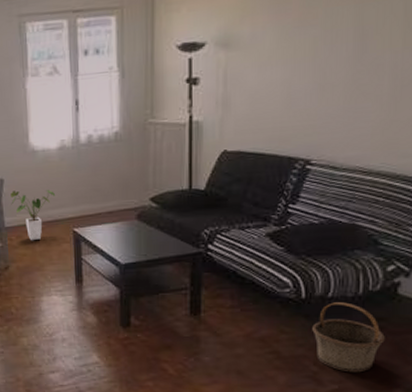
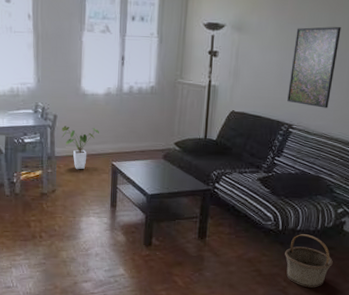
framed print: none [301,21,374,134] -> present [287,27,341,108]

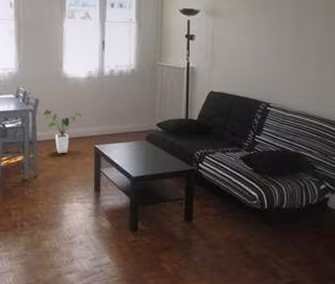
basket: present [285,234,333,288] -> none [272,212,320,268]
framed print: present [287,27,341,108] -> none [263,11,307,87]

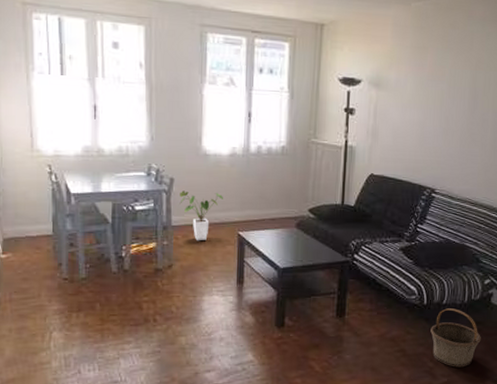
basket: none [272,212,320,268] -> present [430,308,481,368]

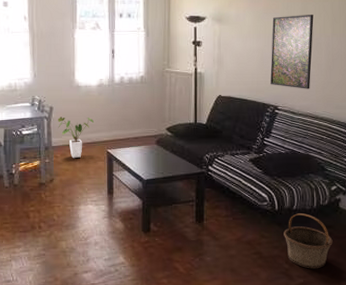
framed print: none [429,85,483,171] -> present [270,15,314,89]

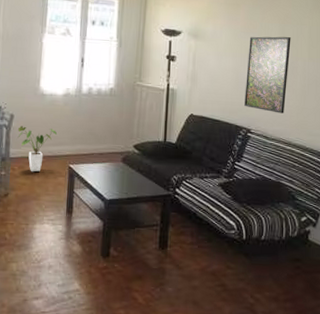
basket: present [284,213,333,269] -> none [250,244,300,305]

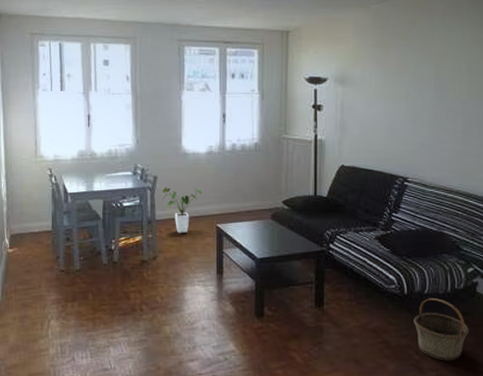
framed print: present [244,36,291,114] -> none [399,76,448,159]
basket: none [250,244,300,305] -> present [414,298,469,361]

